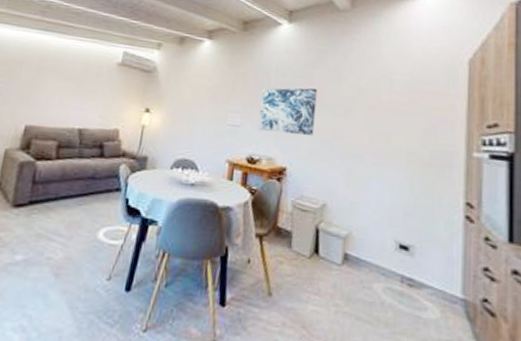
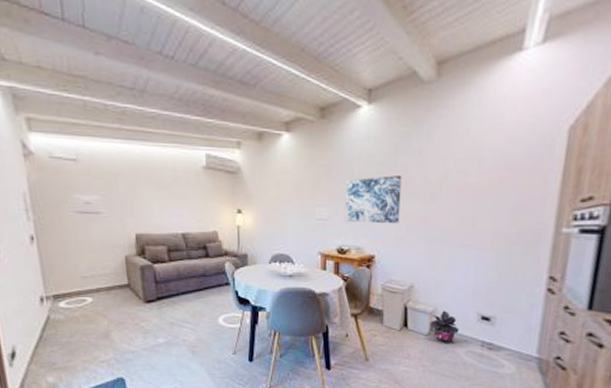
potted plant: none [343,235,375,276] -> present [430,310,459,343]

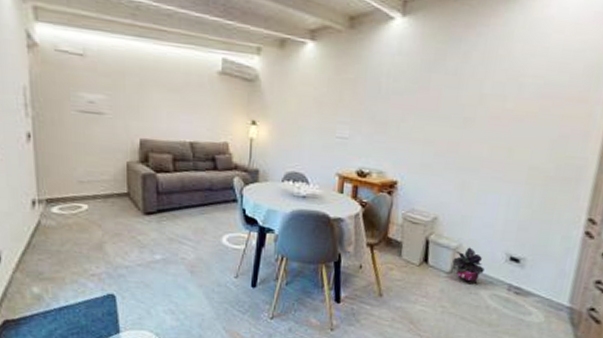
wall art: present [344,174,402,224] -> none [367,95,434,149]

